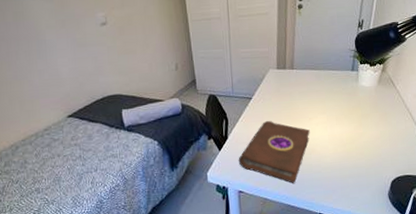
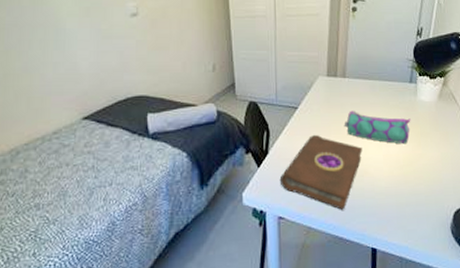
pencil case: none [293,98,353,126] -> present [344,110,411,145]

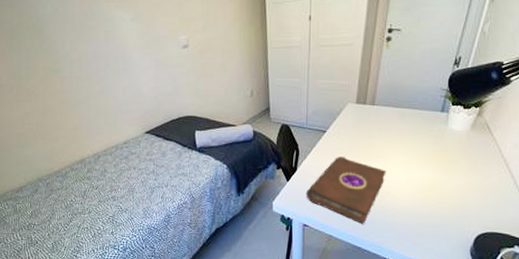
pencil case: present [344,110,411,145] -> none [369,136,439,170]

